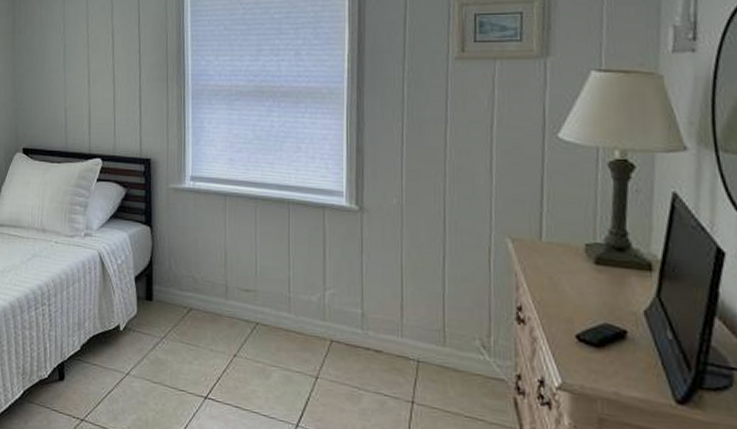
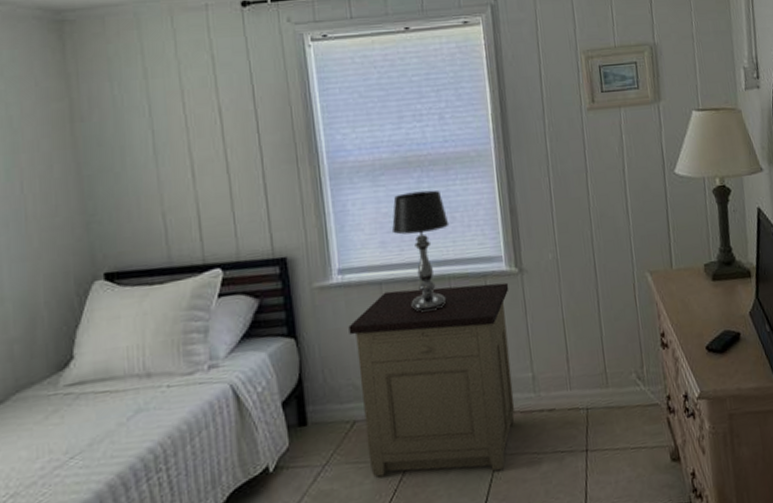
nightstand: none [194,203,347,393] -> present [348,282,515,477]
table lamp: none [240,119,294,229] -> present [391,190,450,312]

